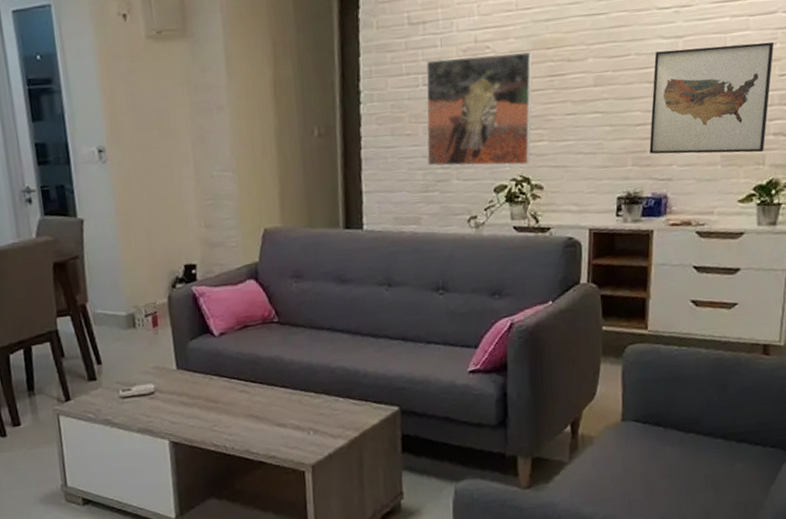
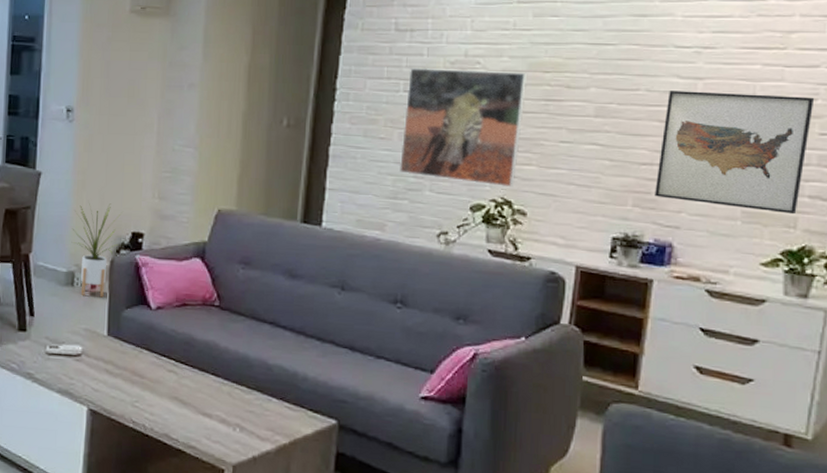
house plant: none [124,240,175,336] -> present [72,203,120,298]

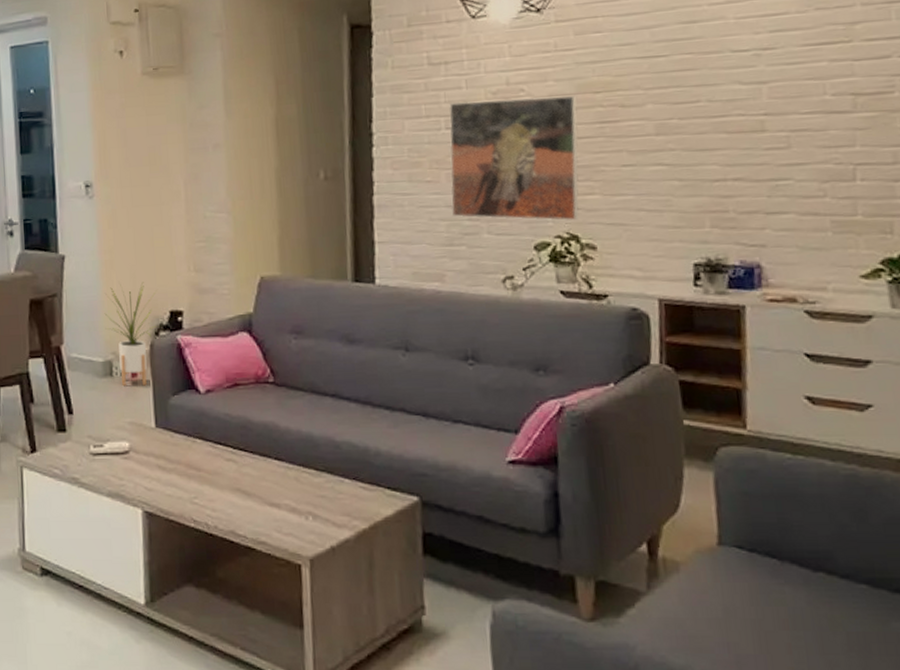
wall art: present [654,91,815,215] -> none [732,90,892,219]

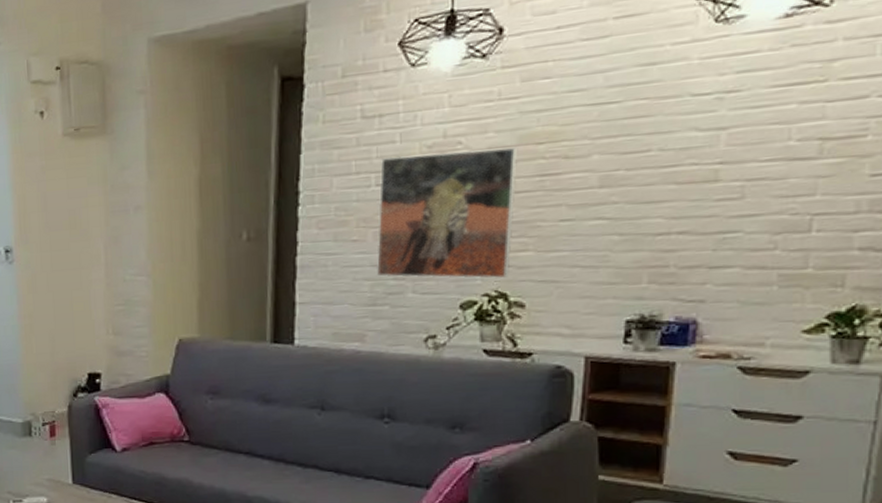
house plant: present [104,282,158,387] -> none [23,345,77,446]

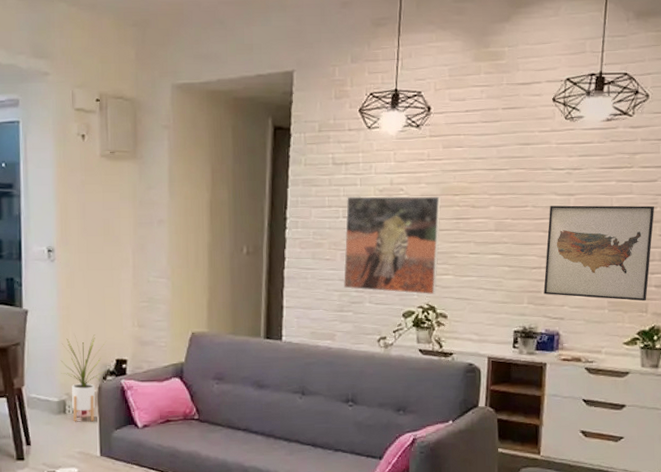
house plant: none [23,345,77,446] -> present [60,334,106,422]
wall art: none [674,133,864,272] -> present [543,205,655,301]

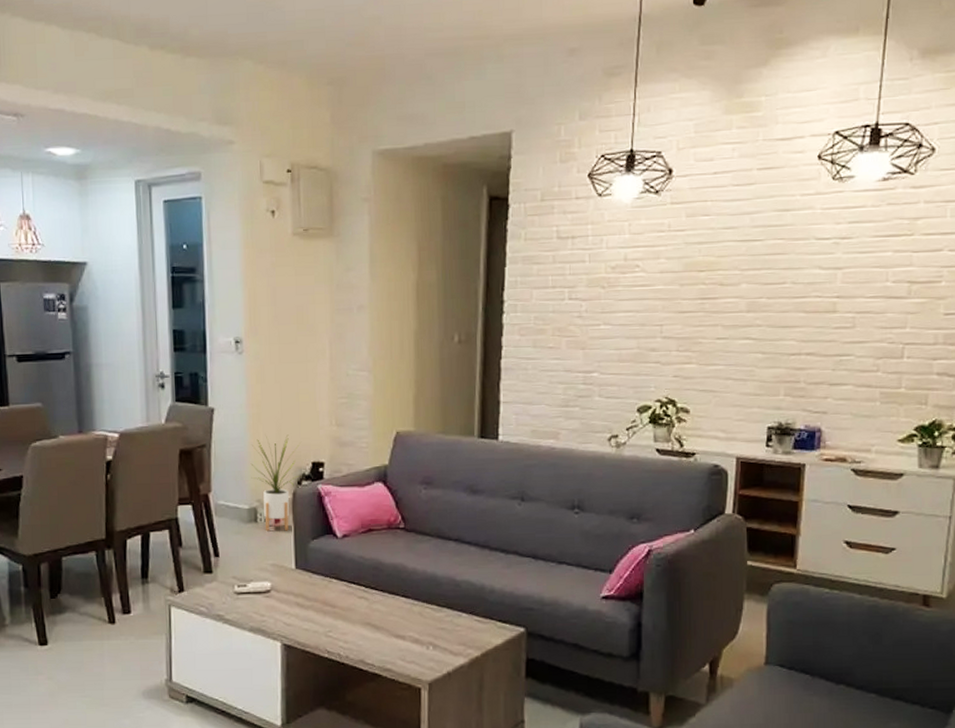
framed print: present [343,195,442,295] -> none [568,273,684,387]
wall art: present [543,205,655,301] -> none [803,279,939,392]

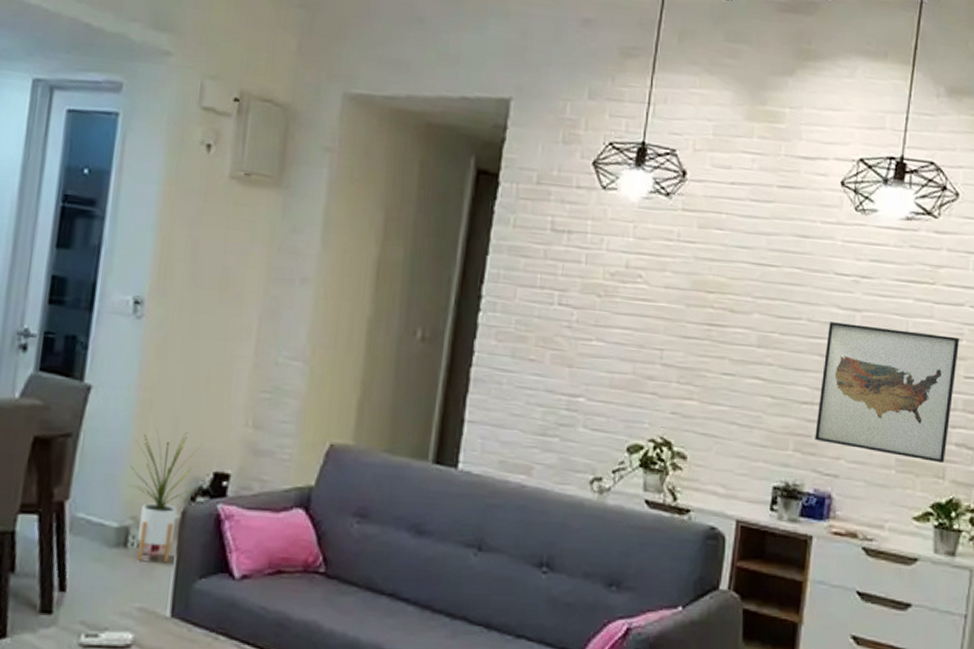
wall art: none [803,279,939,392] -> present [815,322,960,464]

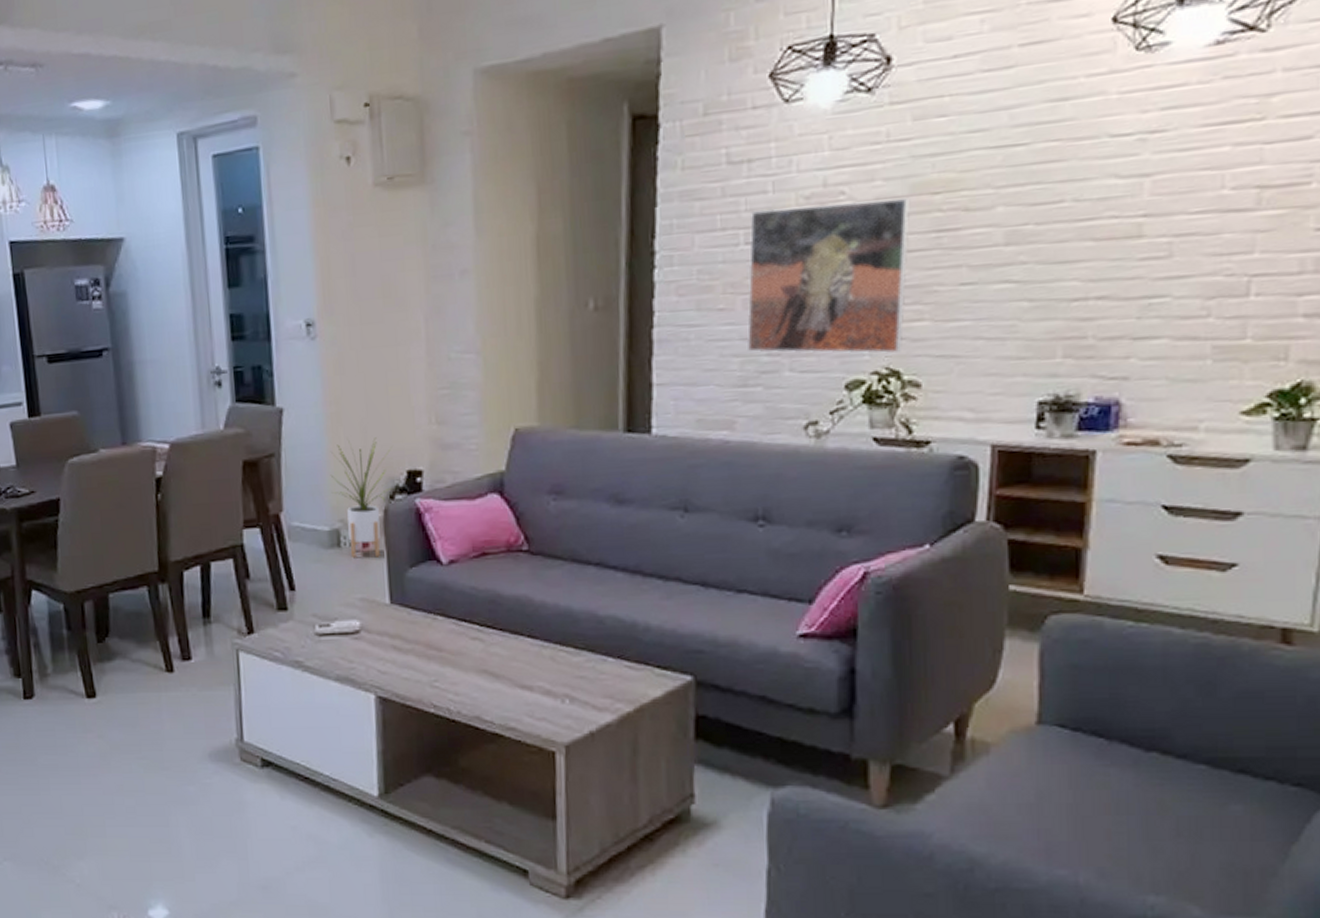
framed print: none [550,276,691,426] -> present [746,198,911,354]
wall art: present [815,322,960,464] -> none [1092,180,1308,342]

